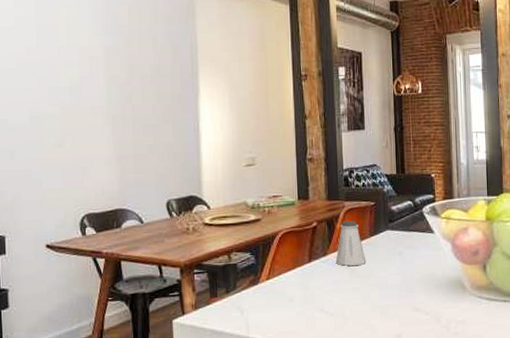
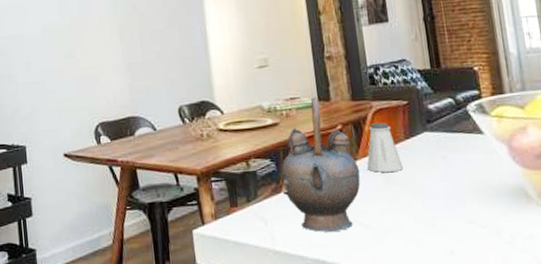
teapot: none [259,196,330,320] -> present [281,97,361,232]

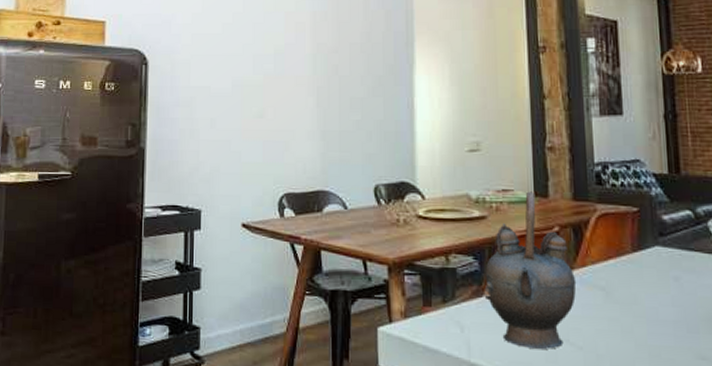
saltshaker: present [367,123,404,173] -> none [584,229,628,289]

